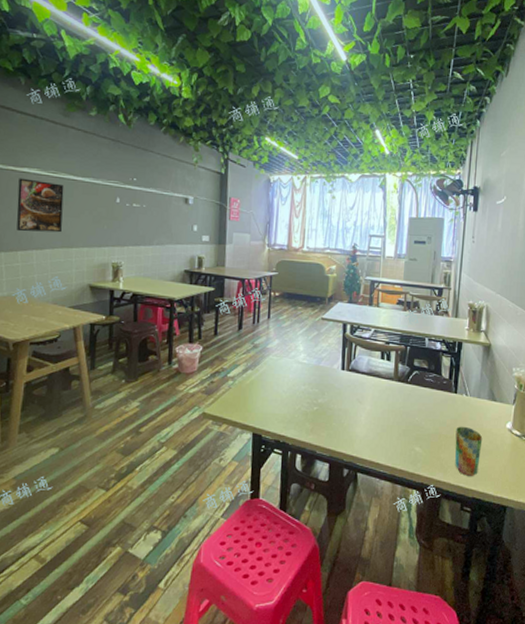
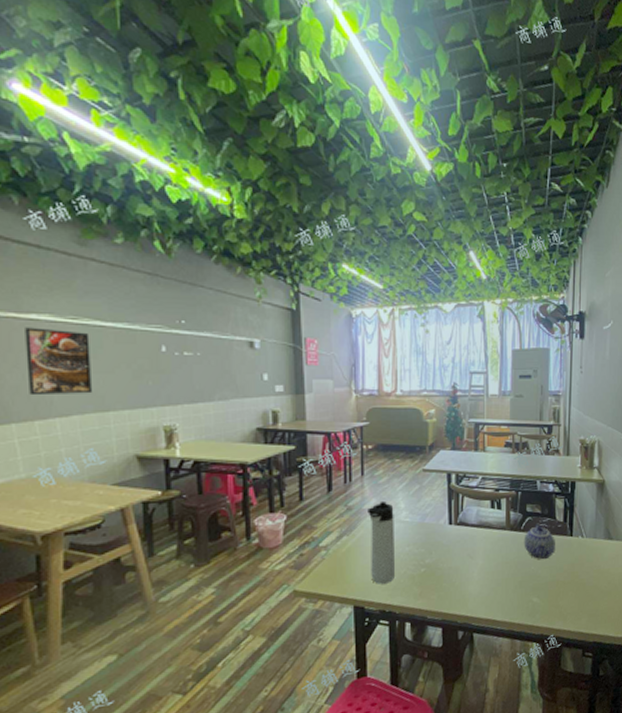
thermos bottle: none [269,342,294,417] -> present [368,500,396,584]
teapot: none [409,377,440,413] -> present [524,523,555,560]
cup: present [454,426,483,476] -> none [573,569,601,621]

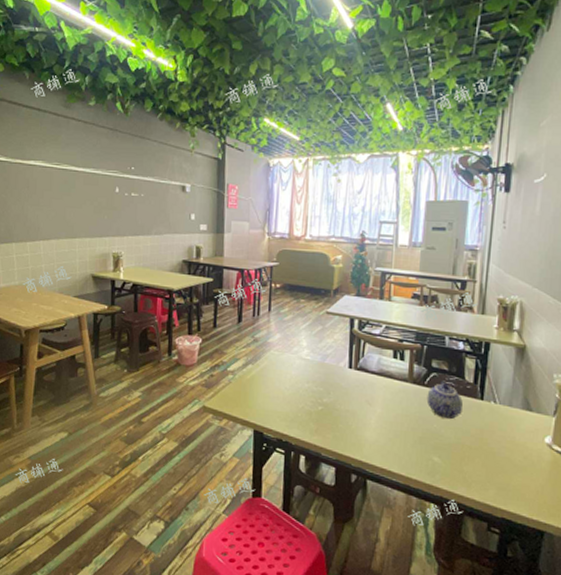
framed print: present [25,327,93,396] -> none [25,171,67,224]
thermos bottle: present [368,500,396,584] -> none [271,337,297,415]

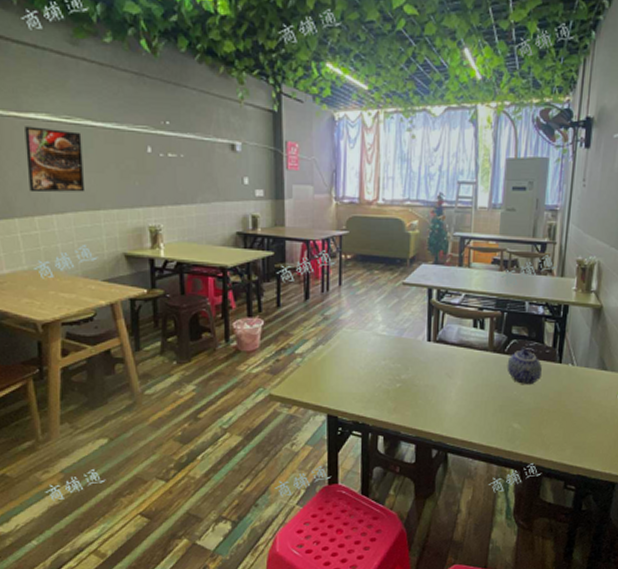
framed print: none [25,171,67,224] -> present [25,126,86,193]

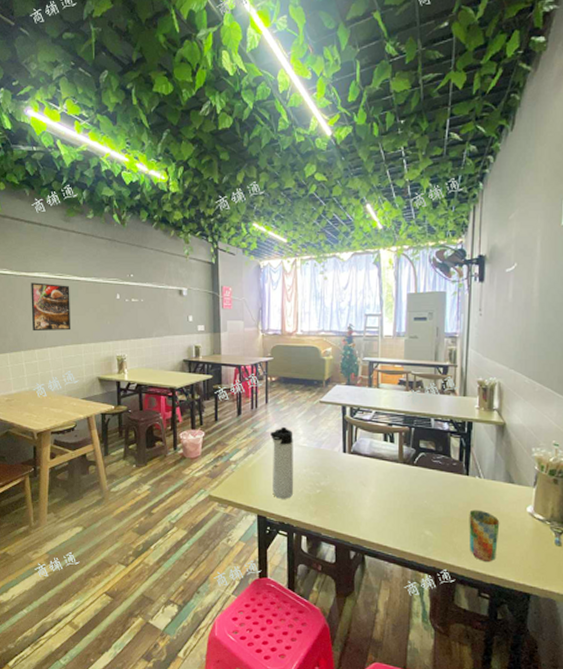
thermos bottle: none [344,312,371,395] -> present [270,426,294,499]
teapot: present [507,346,542,385] -> none [416,459,450,495]
cup: none [558,399,591,452] -> present [469,509,500,562]

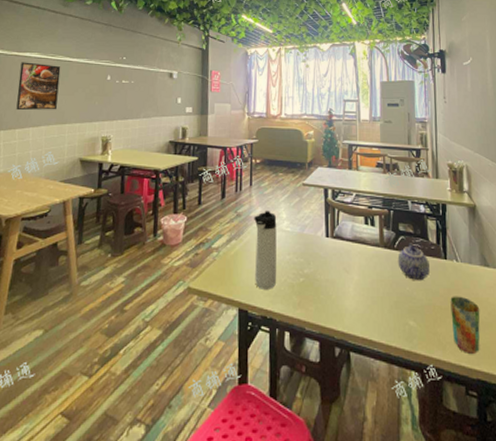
teapot: none [416,459,450,495] -> present [397,243,430,281]

